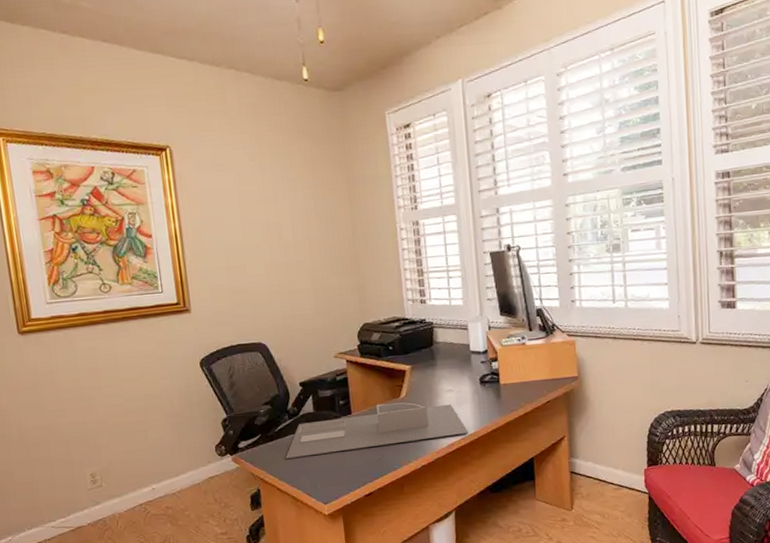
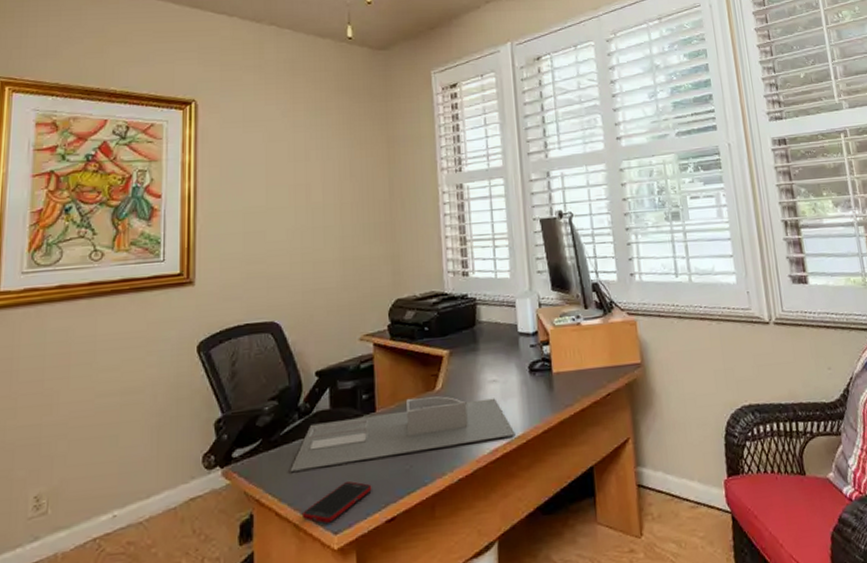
cell phone: none [297,466,352,496] -> present [301,481,372,524]

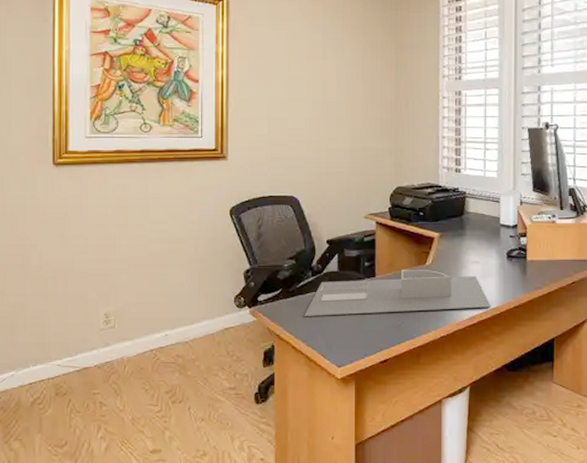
cell phone: present [301,481,372,524] -> none [312,329,370,358]

